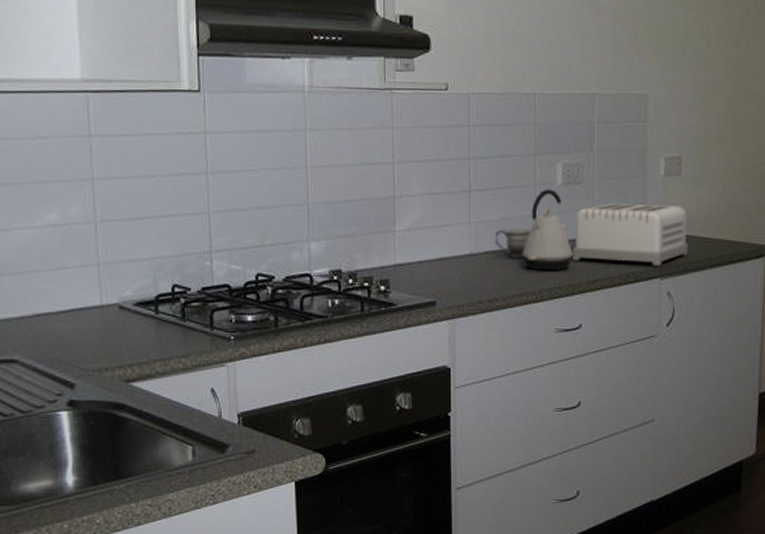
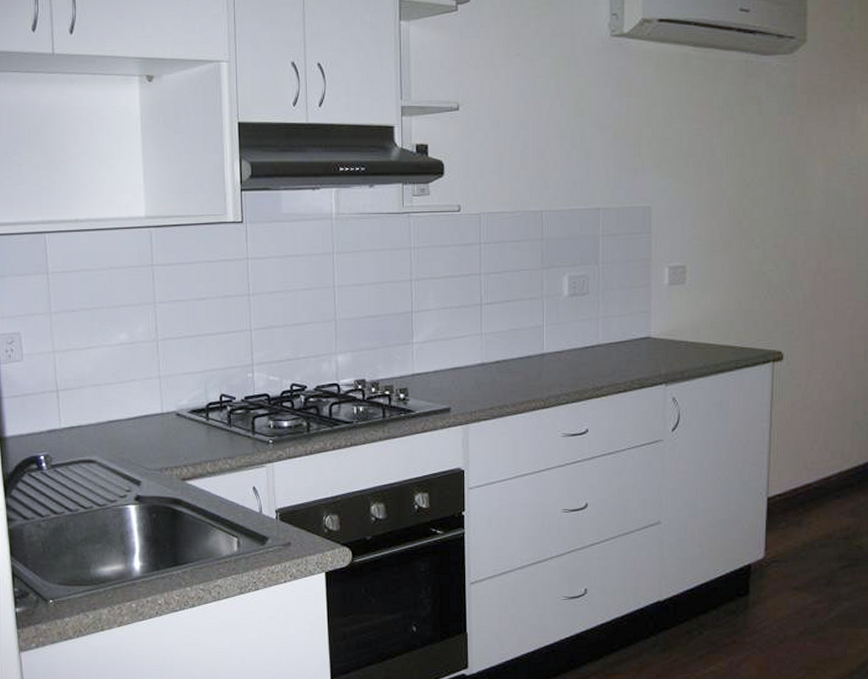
mug: present [495,228,531,258] -> none [505,338,539,366]
kettle: present [522,189,573,270] -> none [530,300,579,377]
toaster: present [572,203,687,266] -> none [579,313,692,373]

